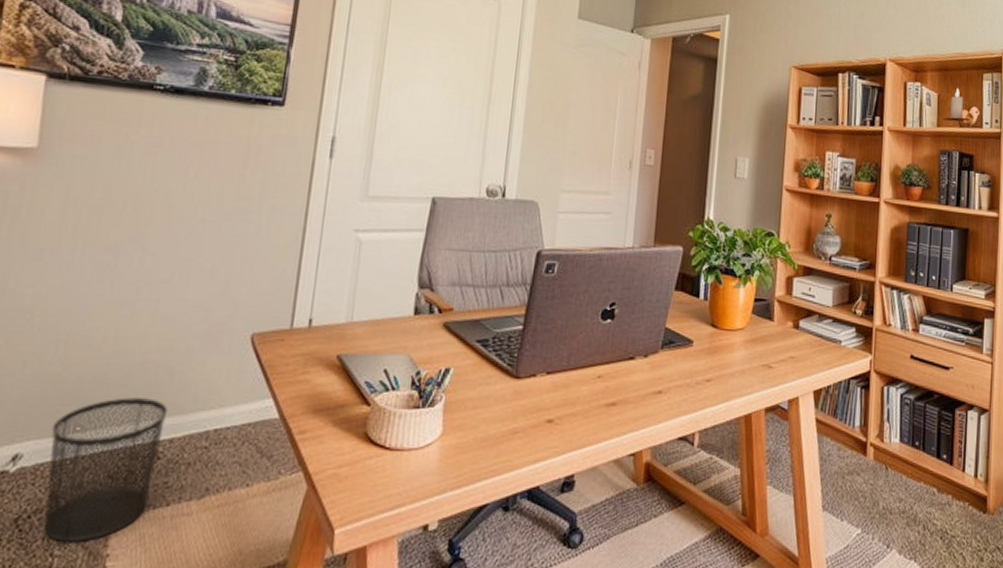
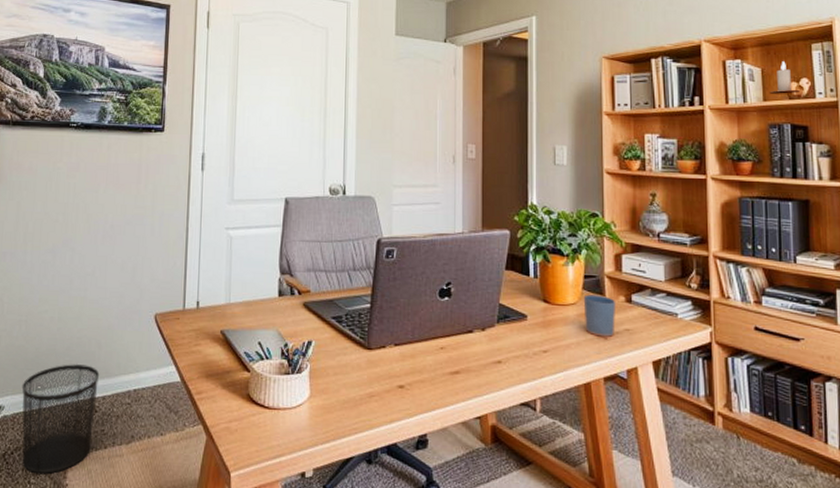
mug: none [751,319,784,365] -> present [583,294,616,337]

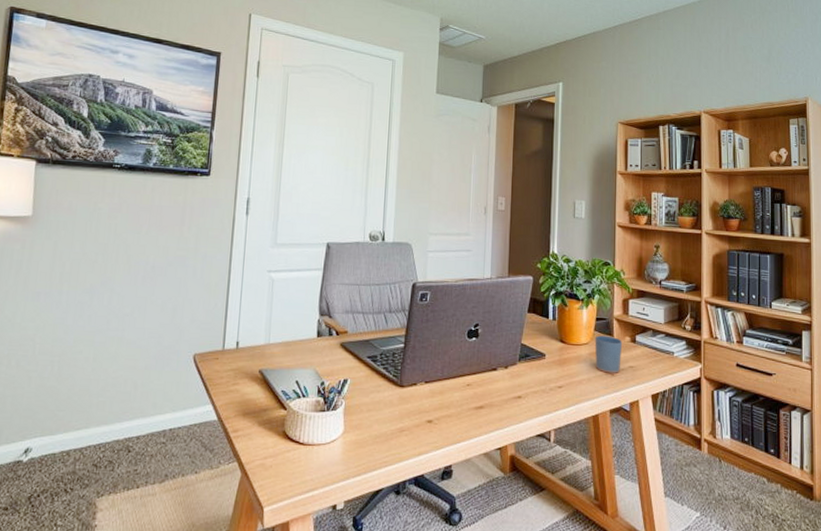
waste bin: present [21,364,100,475] -> none [49,404,135,516]
candle: present [769,61,801,94] -> none [755,133,780,162]

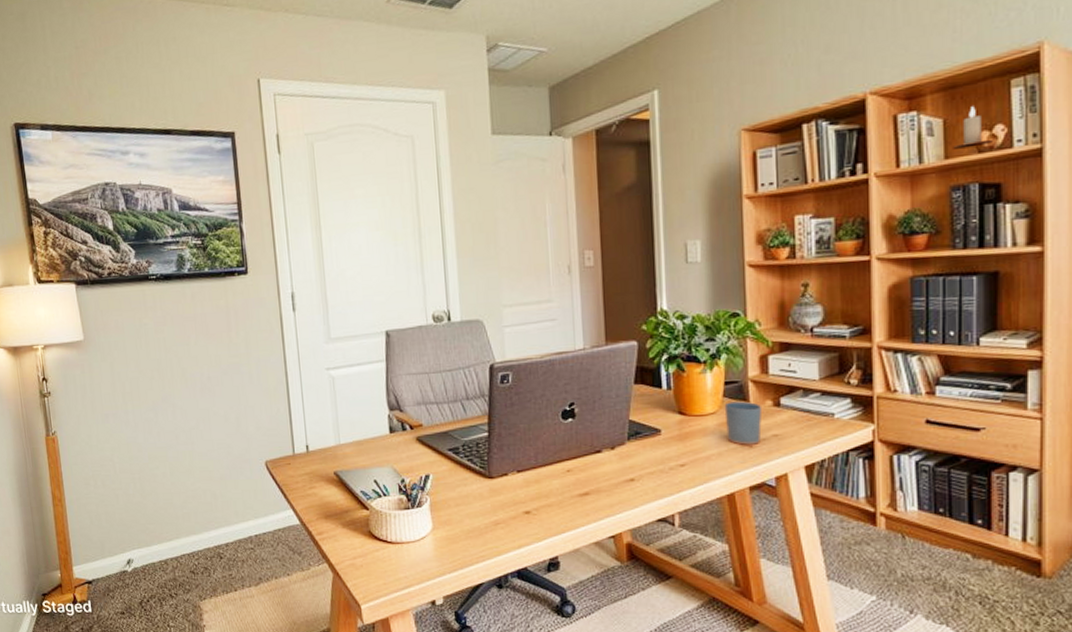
candle: none [755,133,780,162] -> present [953,106,994,149]

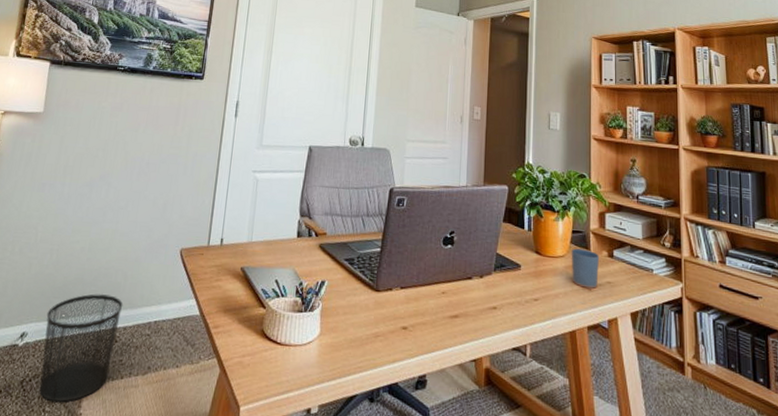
waste bin: none [146,515,222,618] -> present [39,294,123,403]
candle: present [953,106,994,149] -> none [732,50,758,79]

